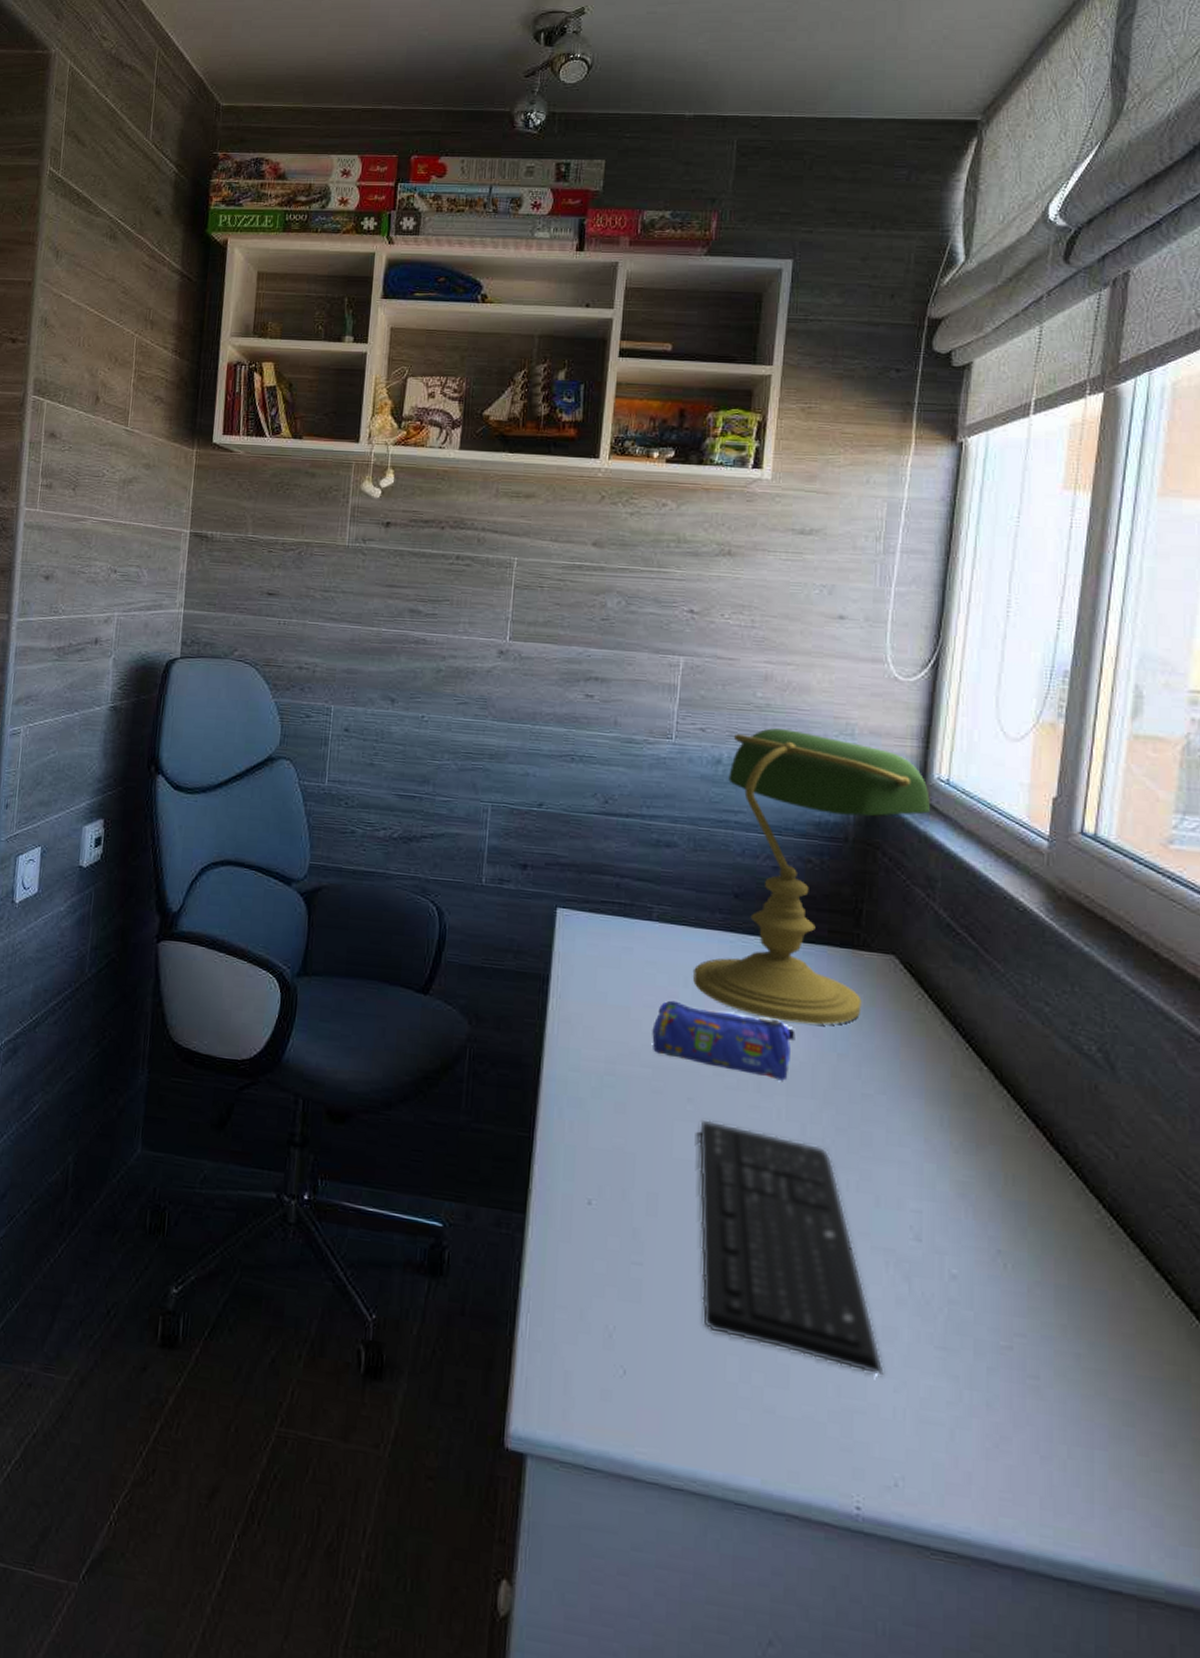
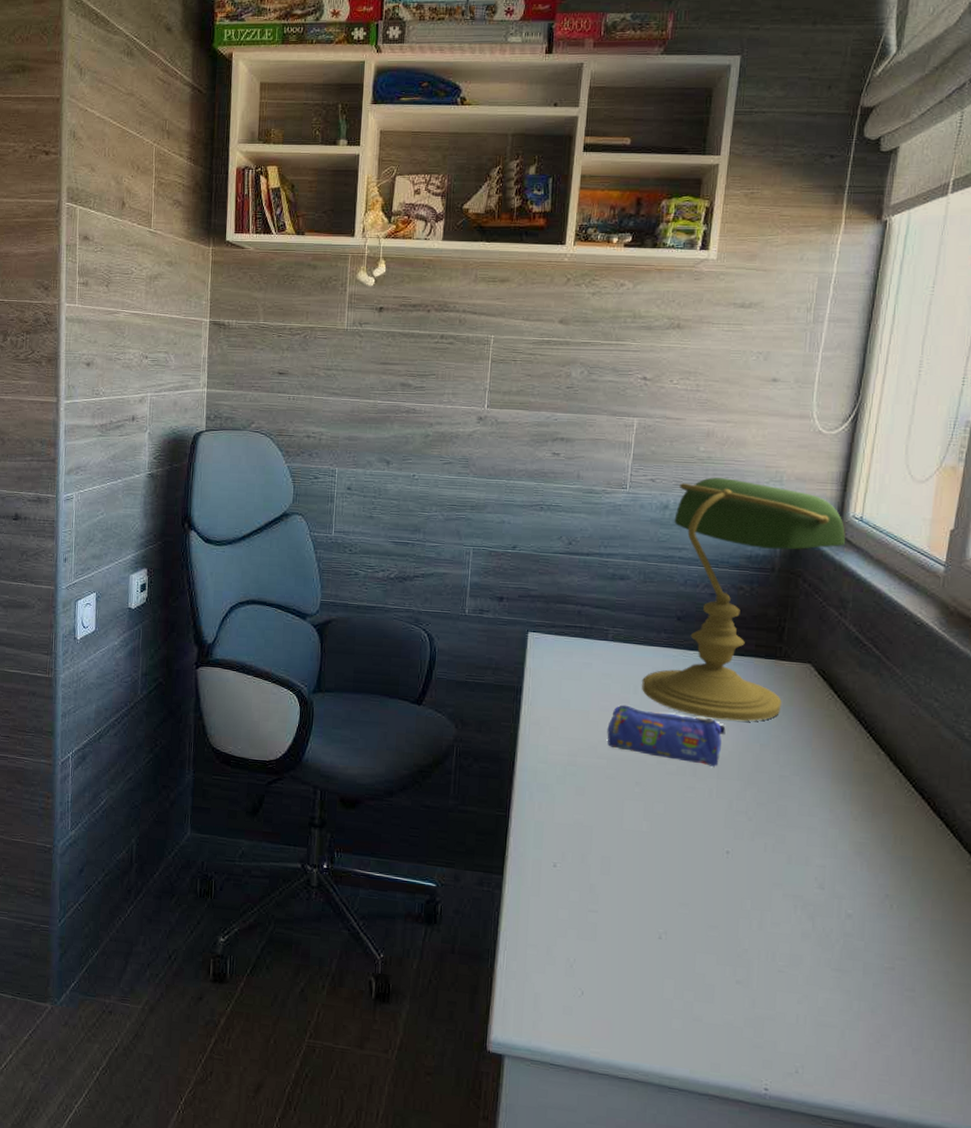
keyboard: present [698,1119,884,1375] -> none [644,798,790,991]

